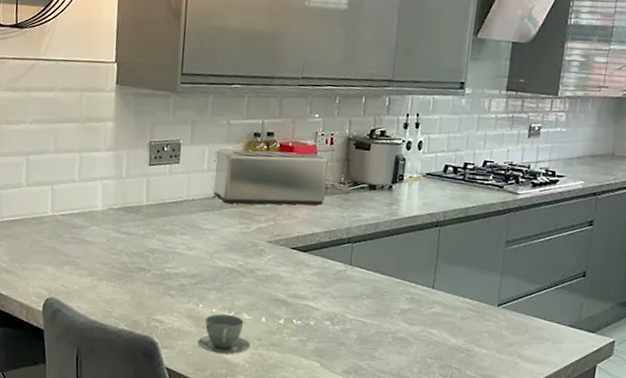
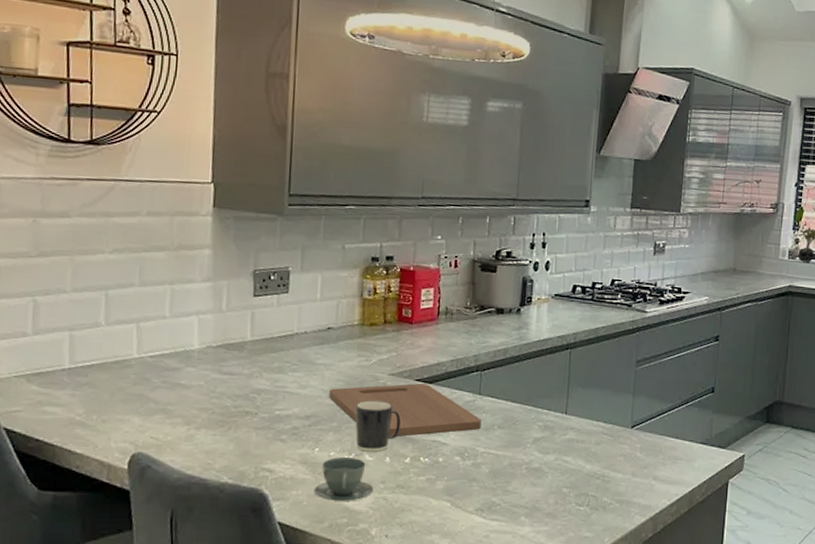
toaster: present [213,149,328,206] -> none [327,275,453,336]
cutting board: none [213,251,351,299] -> present [329,383,481,437]
mug: none [235,264,277,312] -> present [354,400,401,452]

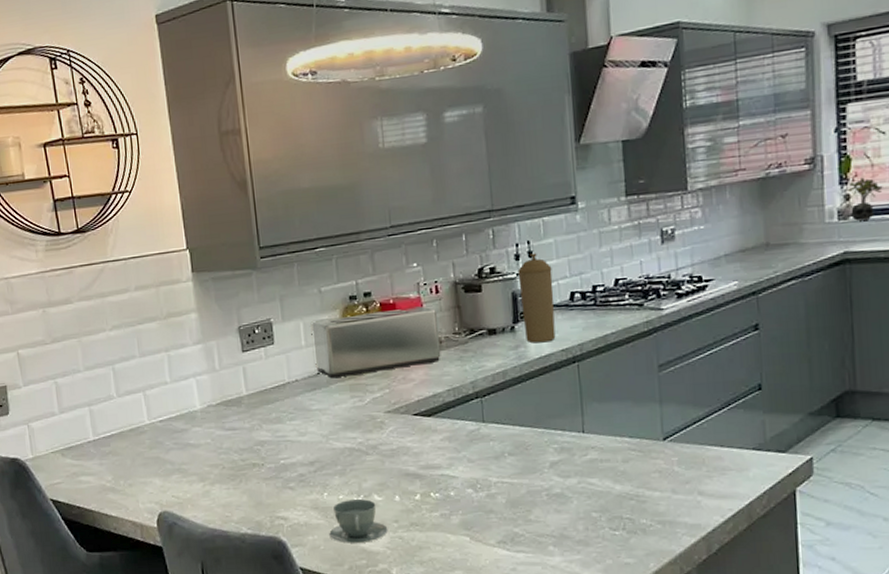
toaster: none [327,275,453,336] -> present [310,305,441,379]
cutting board: present [329,383,481,437] -> none [328,417,490,474]
mug: present [354,400,401,452] -> none [356,439,405,492]
canister: none [529,245,561,328] -> present [518,253,556,343]

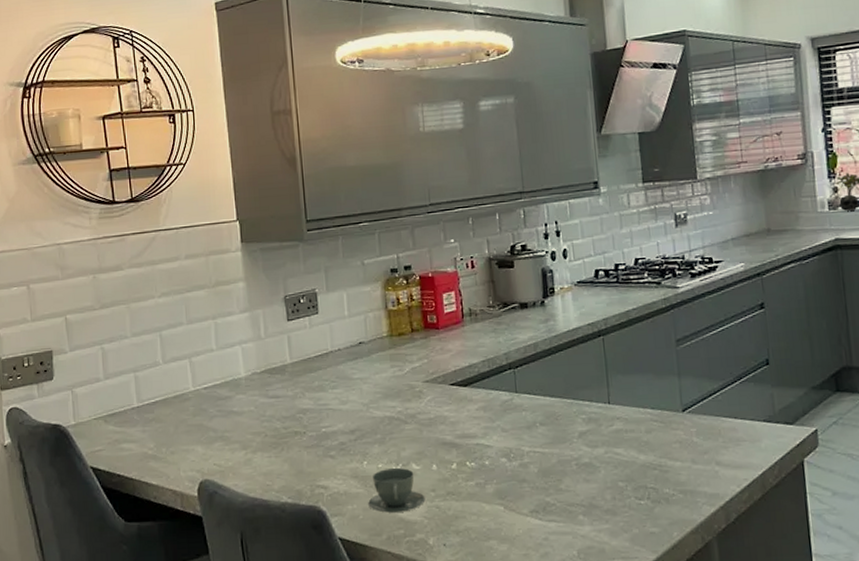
toaster: present [310,305,441,379] -> none [353,279,477,348]
canister: present [518,253,556,343] -> none [547,233,582,317]

